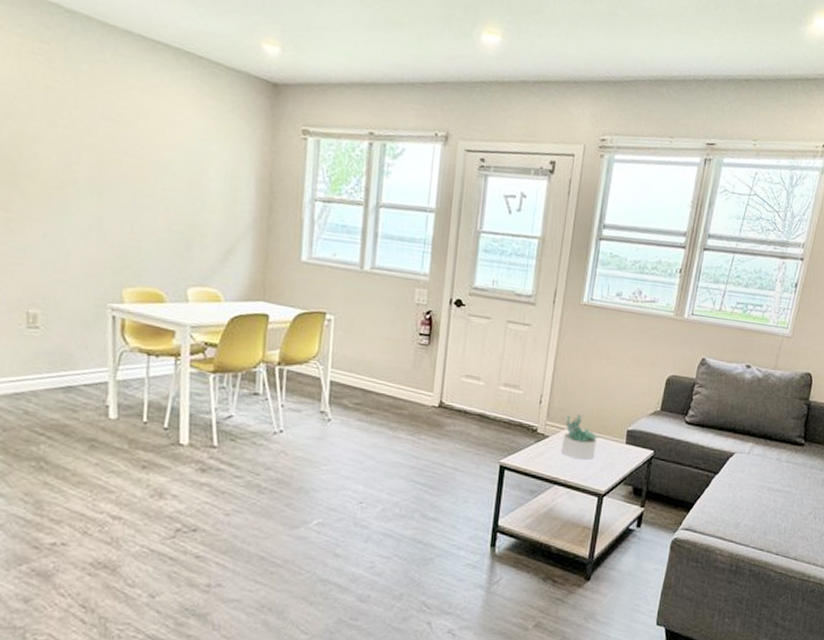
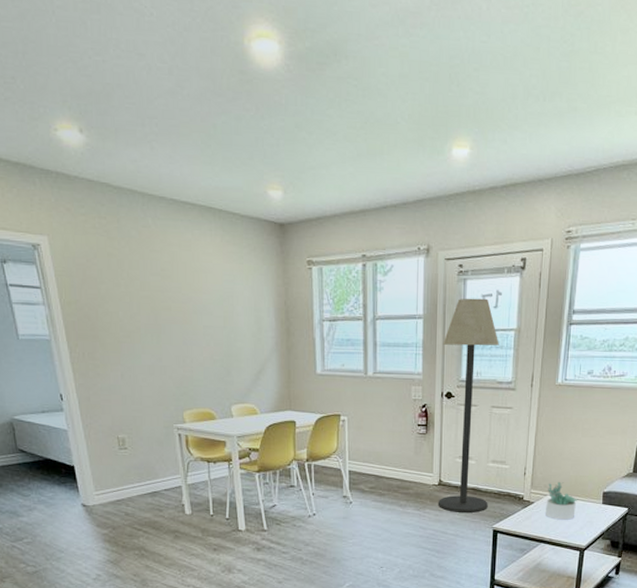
floor lamp: none [437,196,520,443] -> present [439,298,499,513]

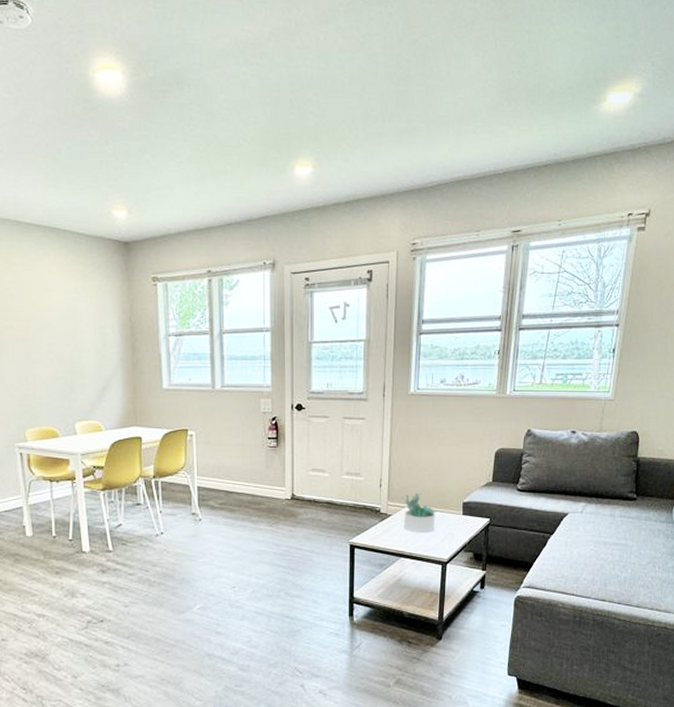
floor lamp: present [439,298,499,513] -> none [291,310,349,527]

